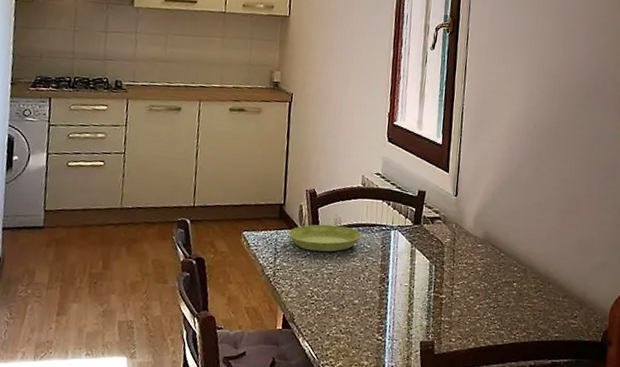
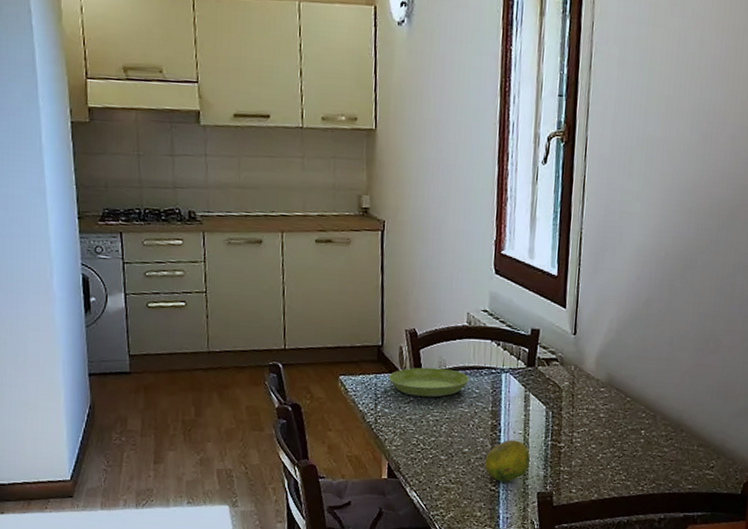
fruit: none [372,292,414,333] -> present [484,440,530,483]

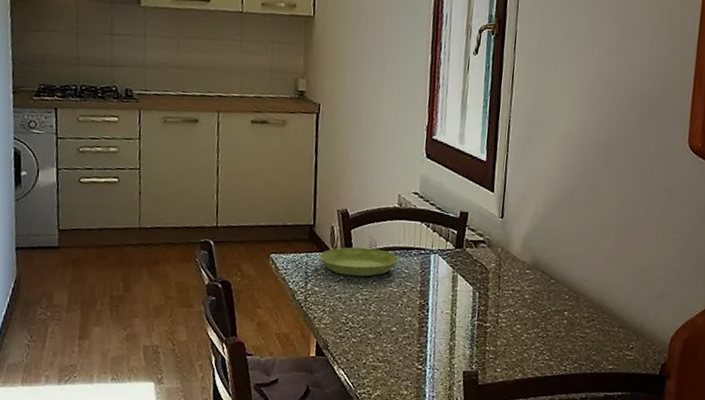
fruit: present [484,440,530,483] -> none [412,319,457,362]

